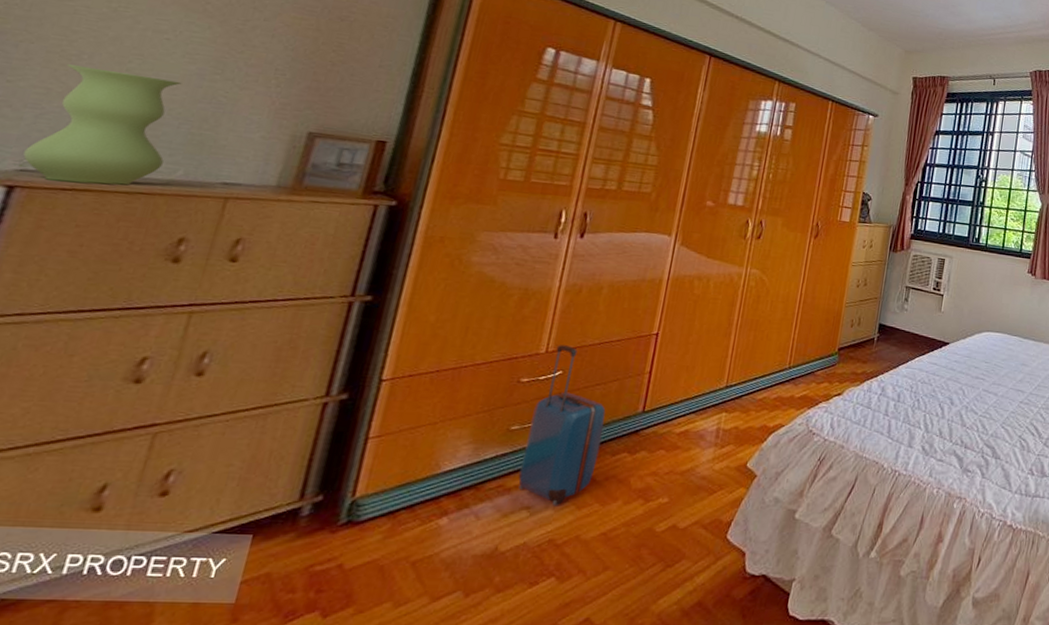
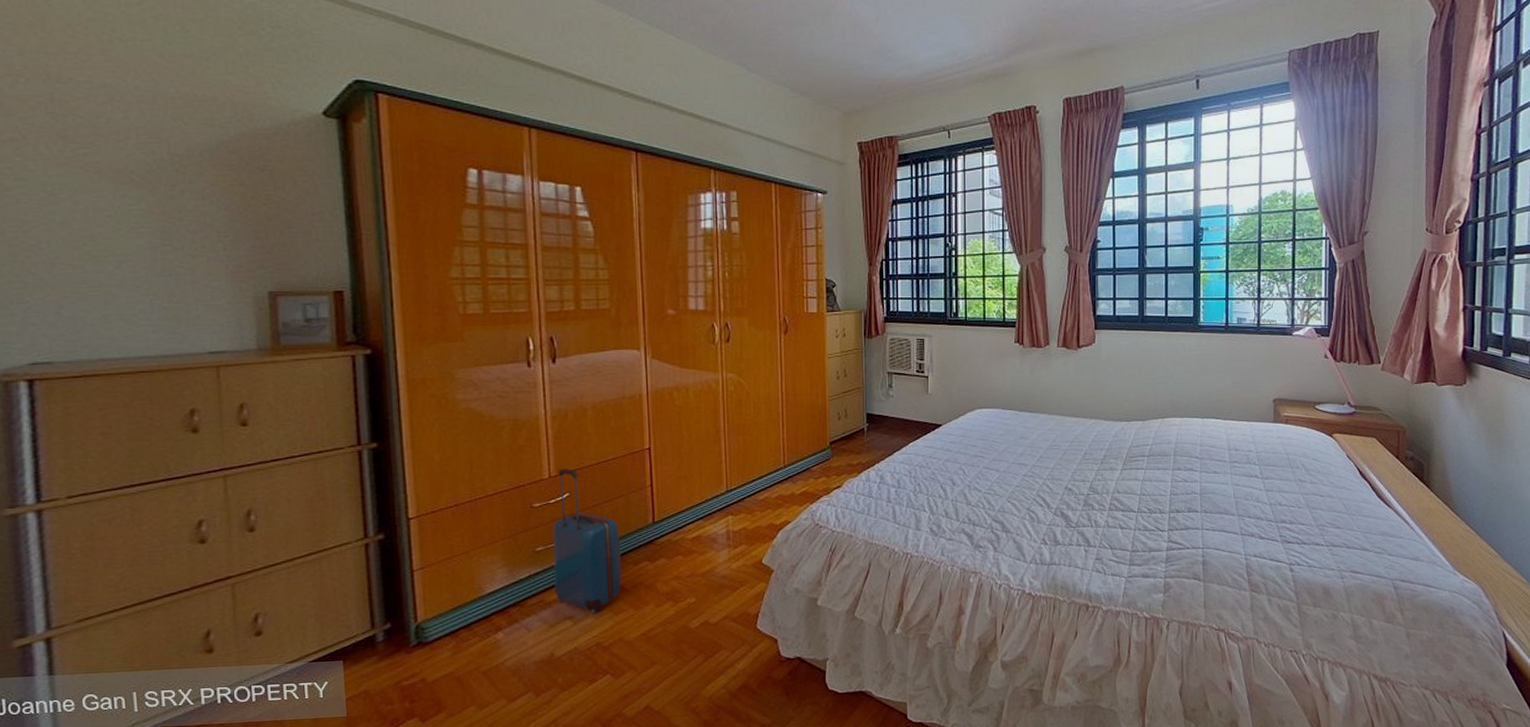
vase: present [23,64,182,186] -> none [28,255,150,371]

